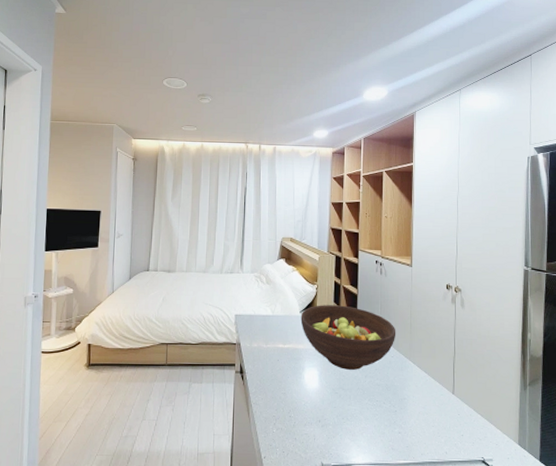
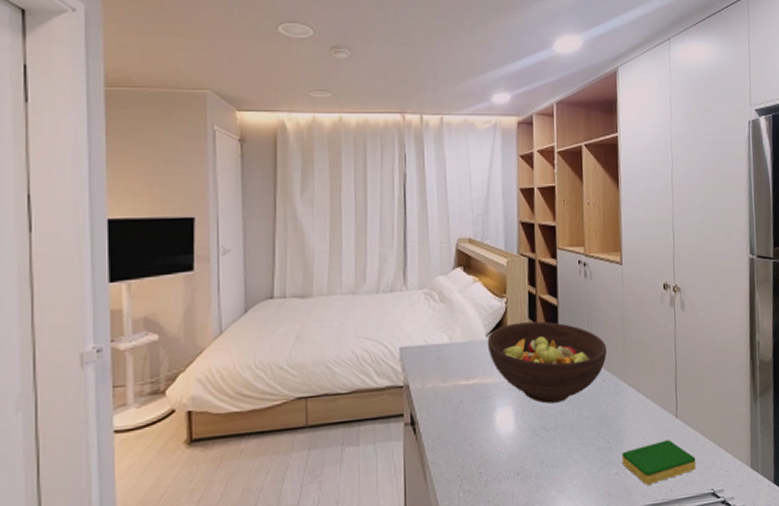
dish sponge: none [405,411,469,445] -> present [622,440,697,485]

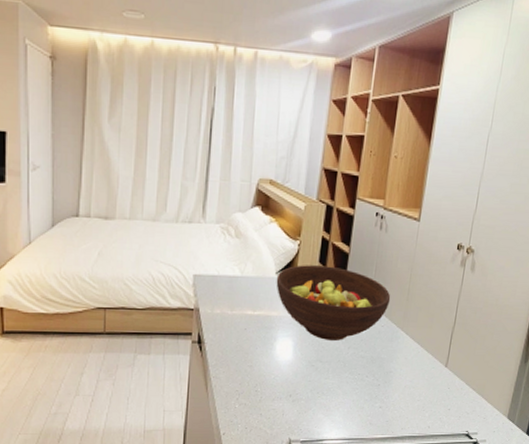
dish sponge: present [622,440,697,485] -> none [387,385,457,420]

